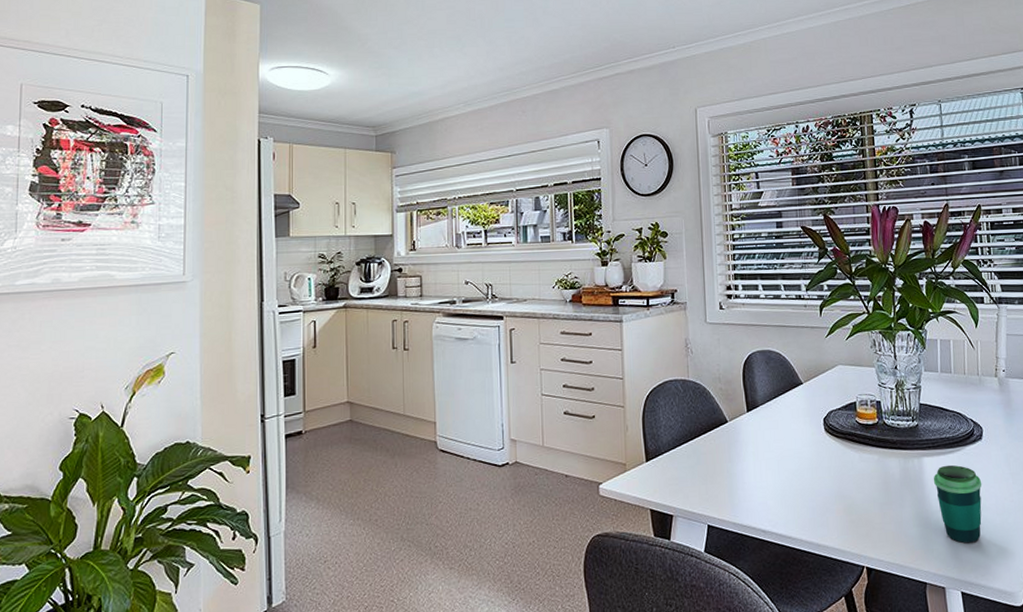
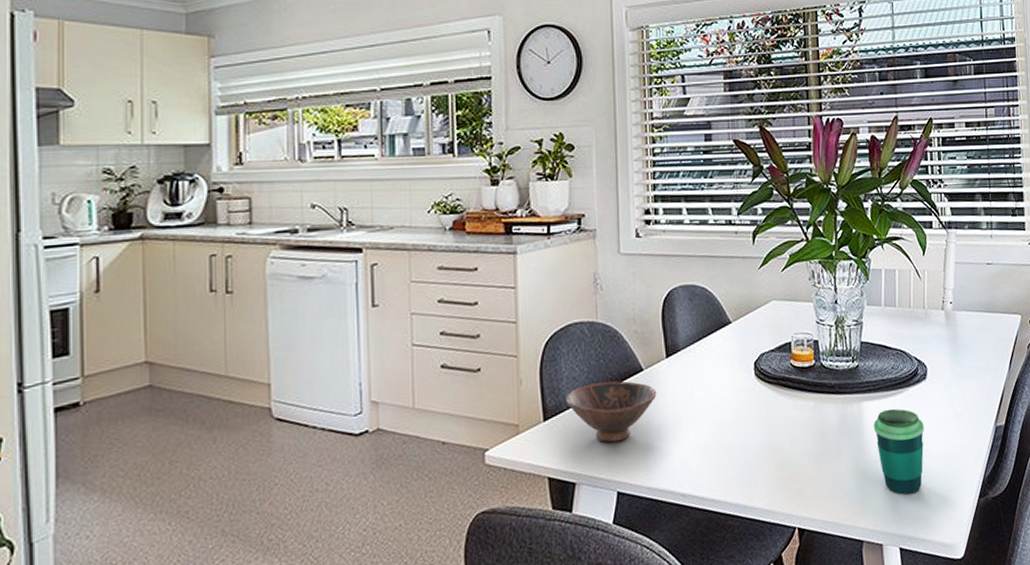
bowl: none [664,430,740,483] -> present [566,381,657,443]

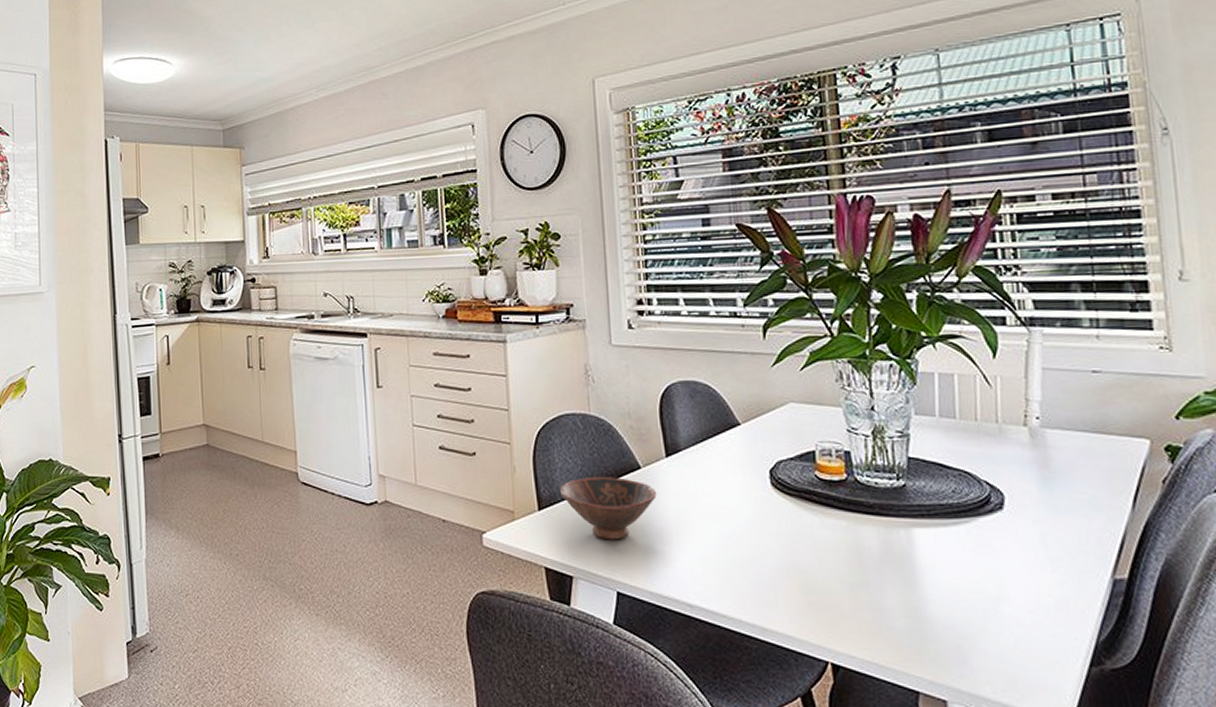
cup: present [873,408,925,495] -> none [928,540,1004,646]

